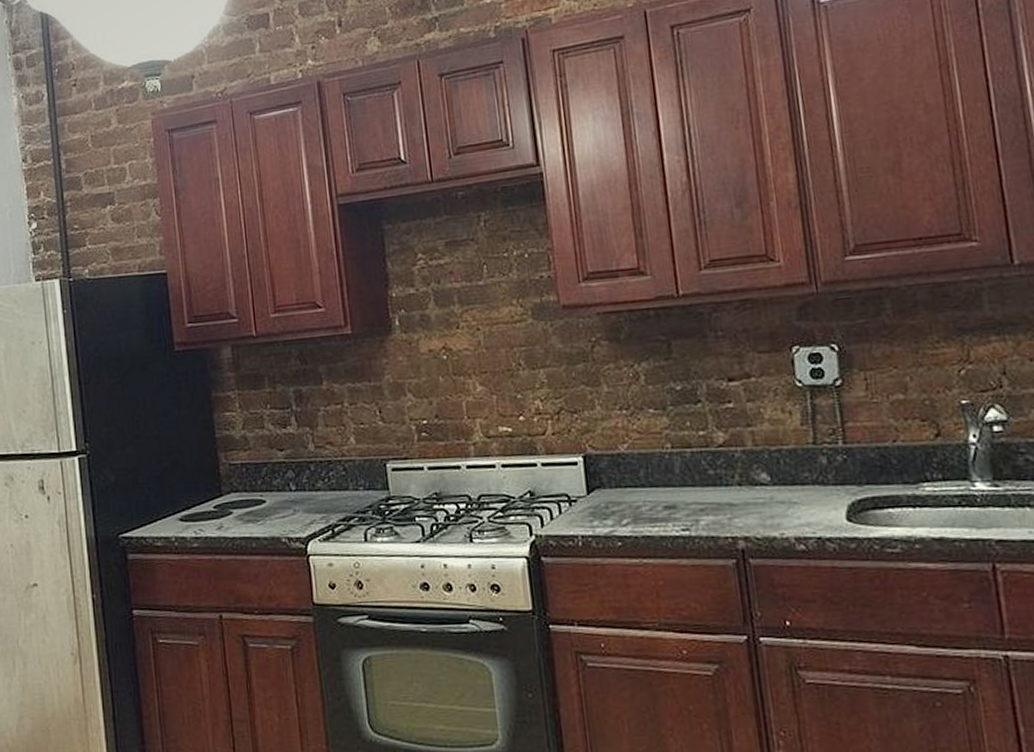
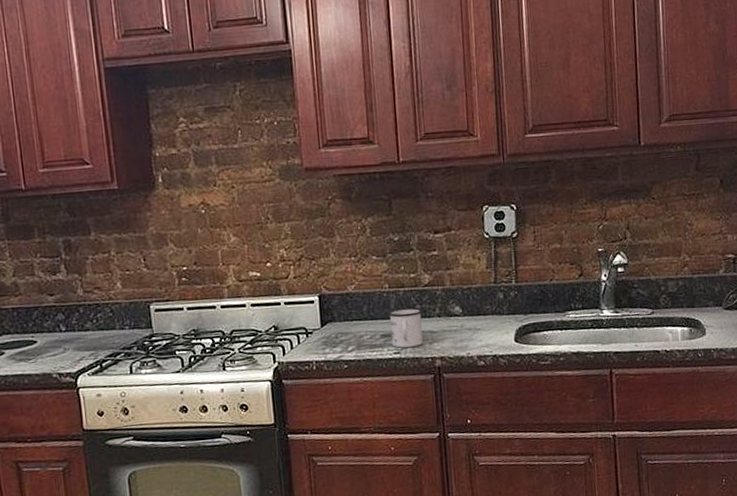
mug: none [673,474,720,523] -> present [389,308,424,348]

